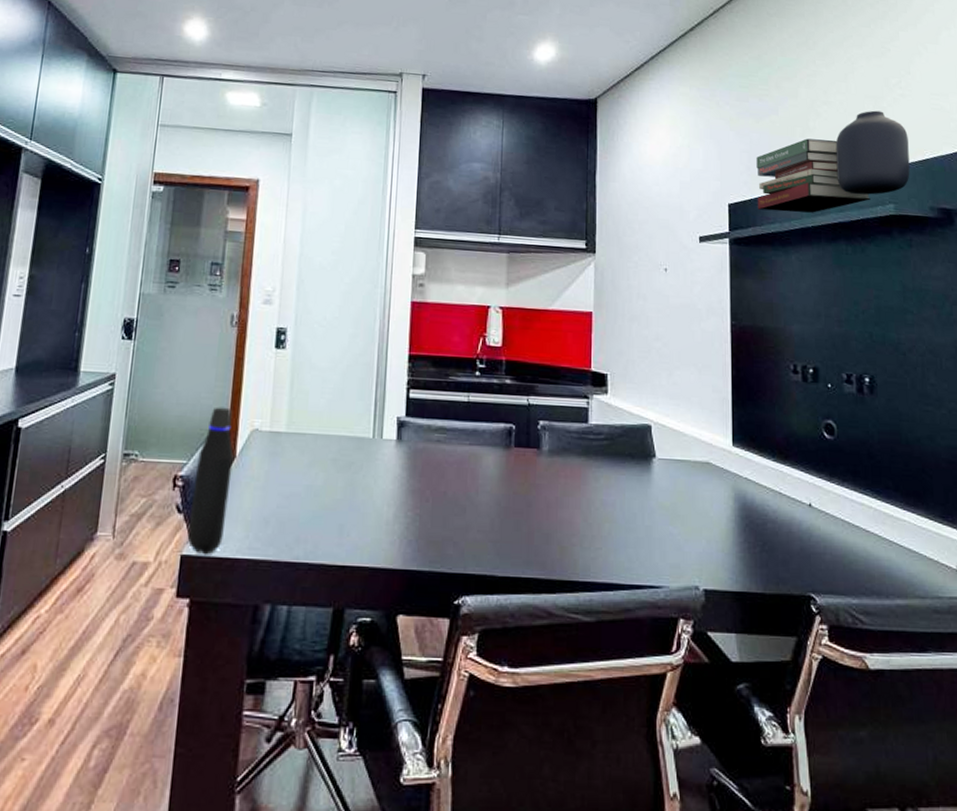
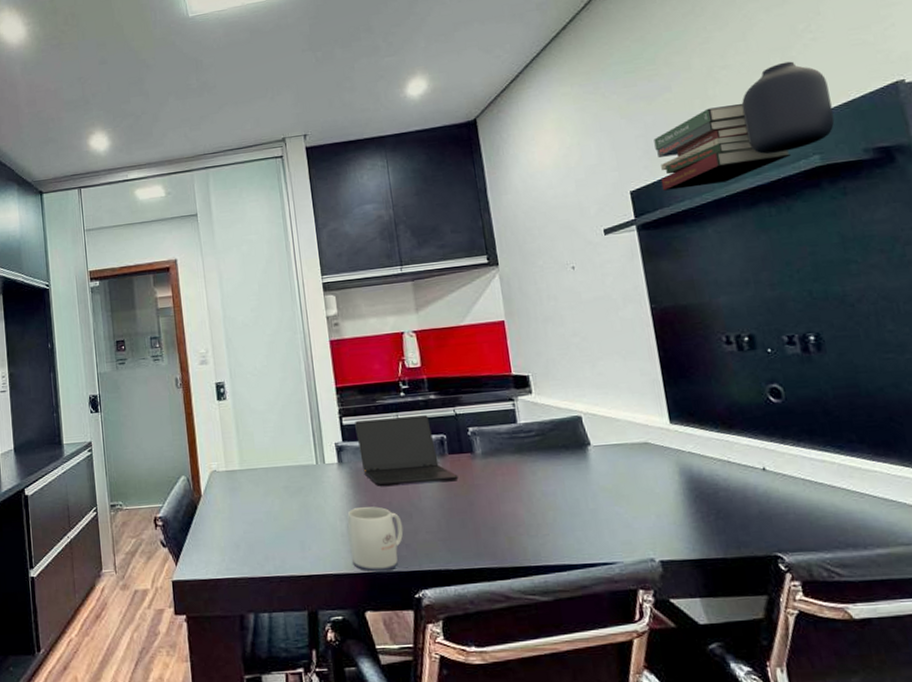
water bottle: present [187,407,234,554] -> none [170,456,204,578]
mug: none [392,493,454,571] -> present [347,506,404,572]
laptop: none [422,396,521,476] -> present [355,415,459,486]

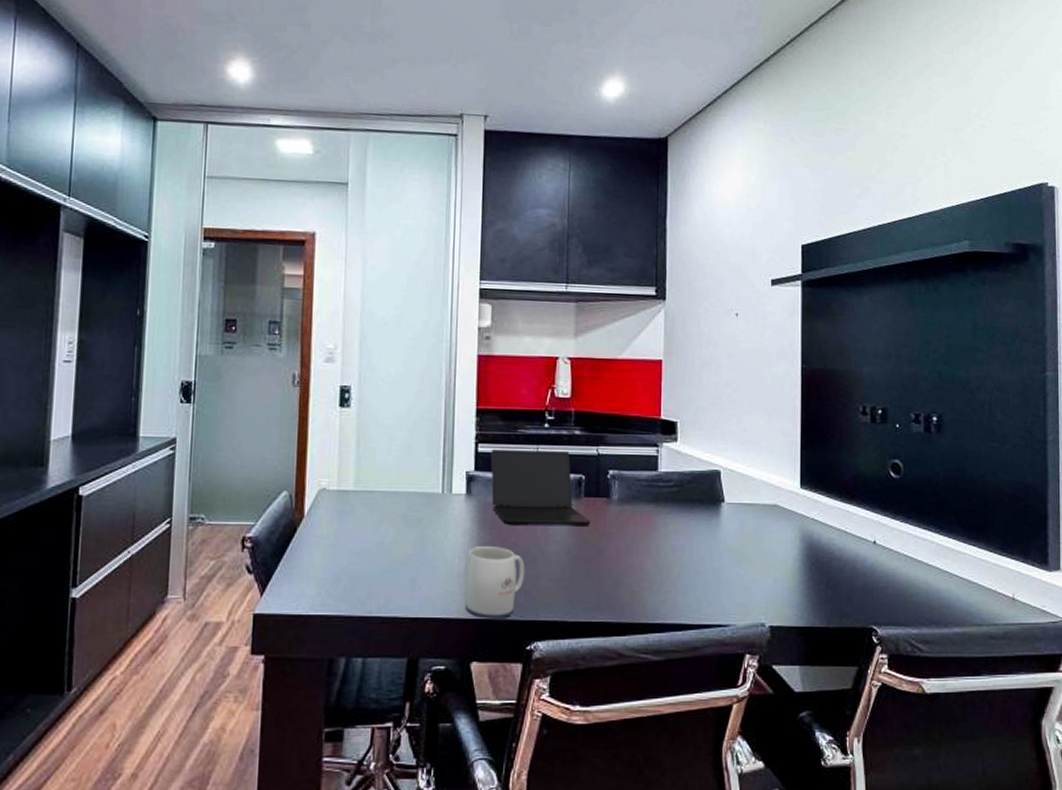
books: present [653,103,791,191] -> none [831,174,946,253]
vase: present [741,61,835,154] -> none [912,143,987,232]

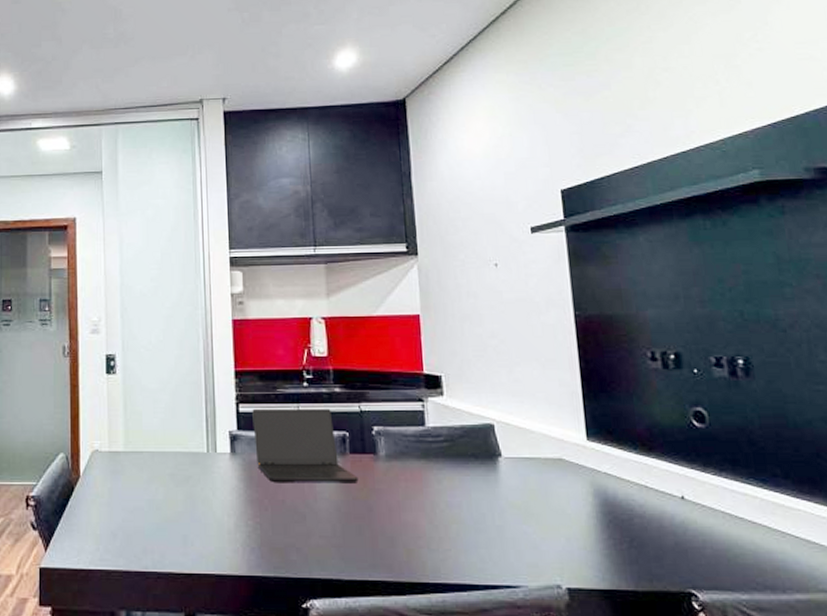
mug: present [464,545,525,619] -> none [235,502,295,576]

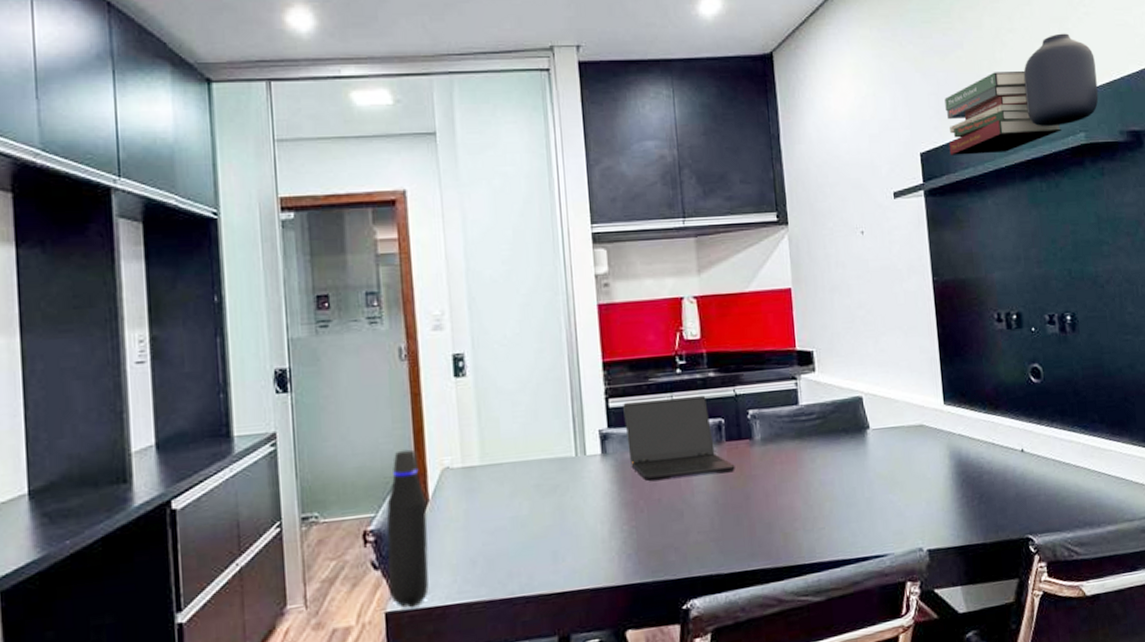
water bottle: none [43,431,78,566] -> present [386,449,429,607]
books: none [589,108,729,192] -> present [944,70,1061,155]
vase: none [681,70,777,164] -> present [1023,33,1099,127]

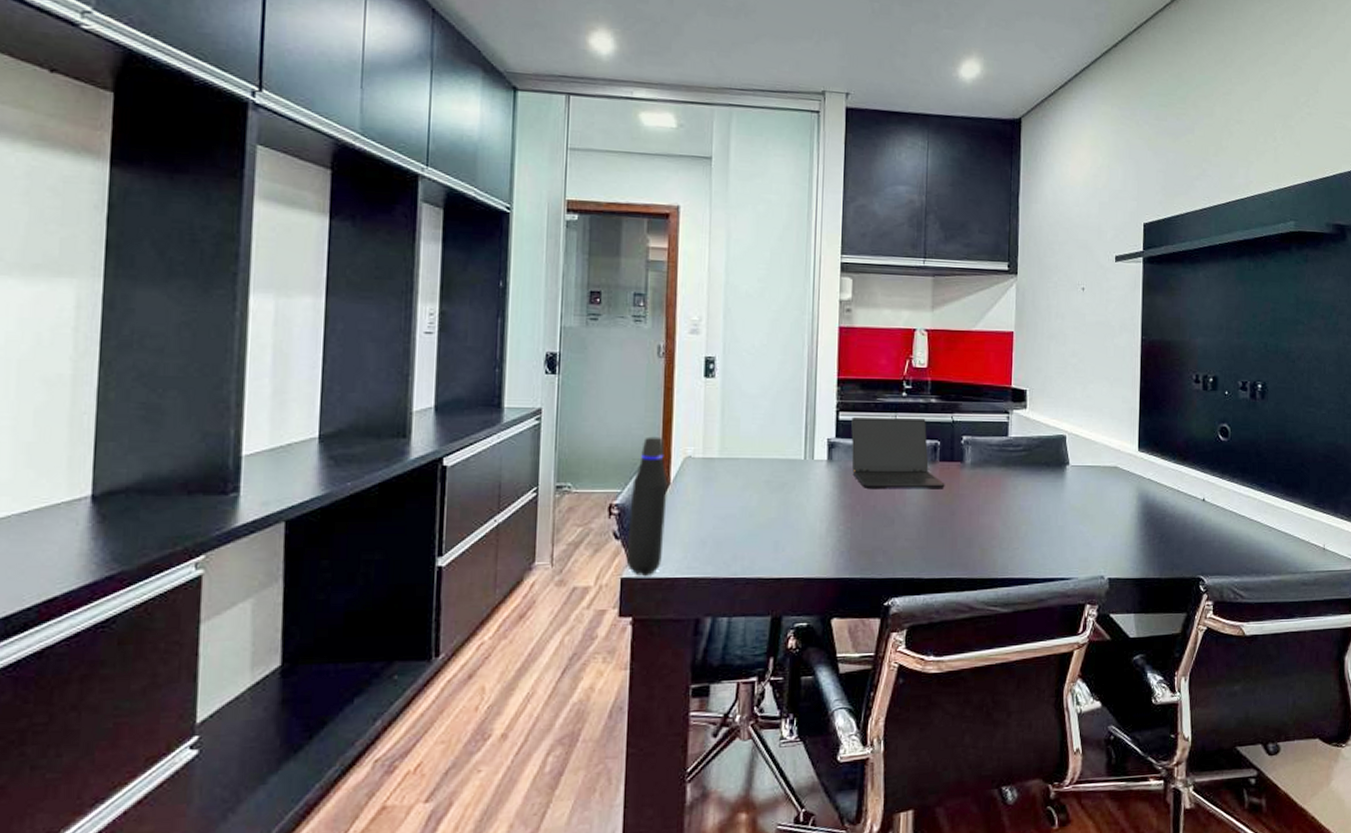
books: present [944,70,1061,155] -> none [1170,157,1274,231]
vase: present [1023,33,1099,127] -> none [1244,129,1312,213]

